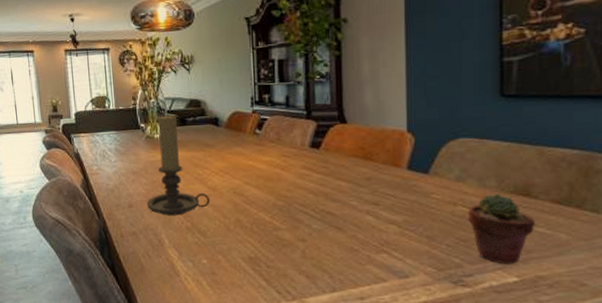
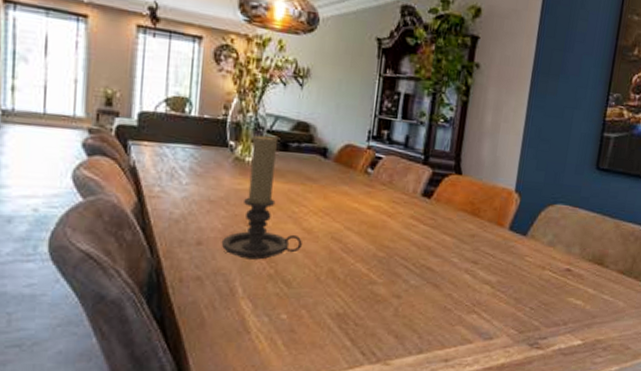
potted succulent: present [467,194,536,264] -> none [551,261,604,328]

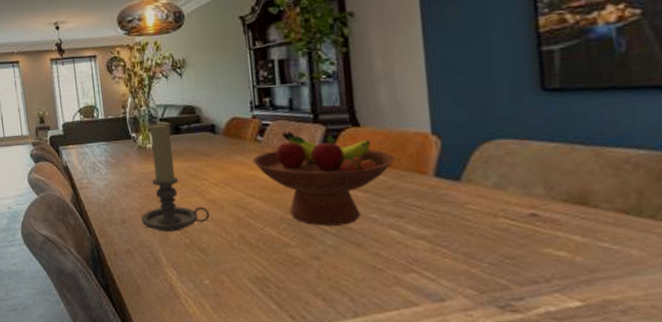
fruit bowl: none [358,168,483,267] -> present [252,131,395,226]

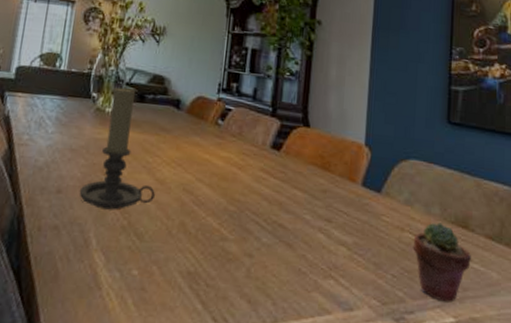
fruit bowl: present [252,131,395,226] -> none [209,120,333,224]
potted succulent: none [511,203,599,286] -> present [412,222,472,303]

